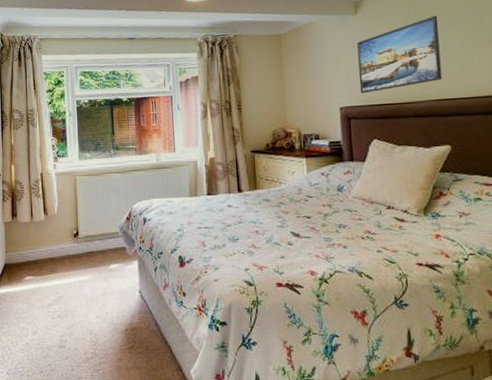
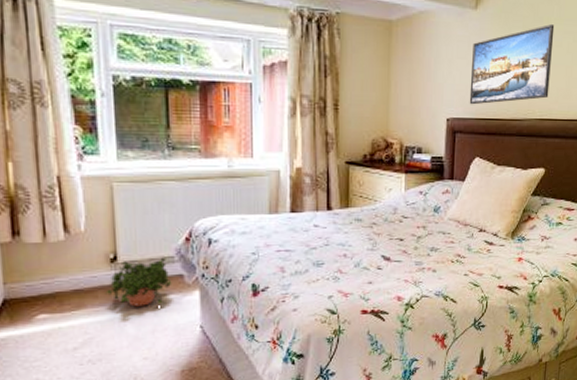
potted plant: none [70,233,118,273] -> present [105,257,172,307]

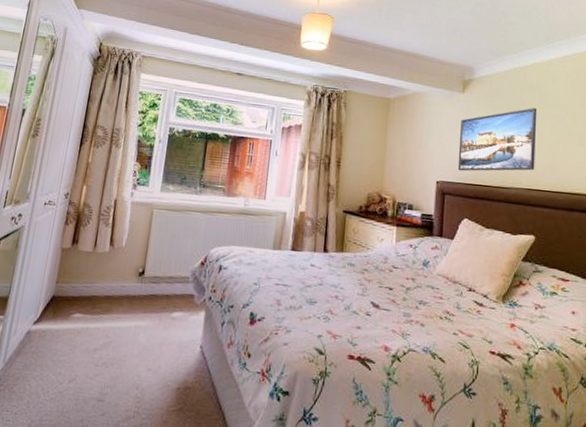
potted plant: present [105,257,172,307] -> none [129,276,184,321]

